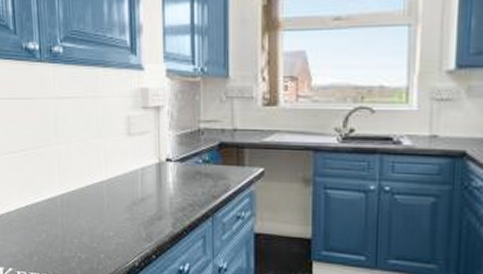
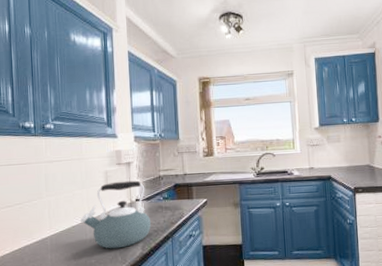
kettle: none [96,132,185,222] -> present [81,180,151,249]

